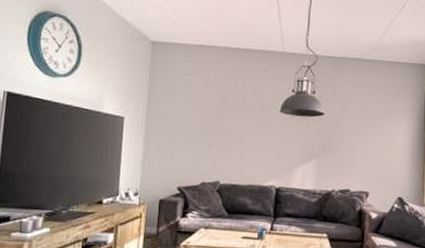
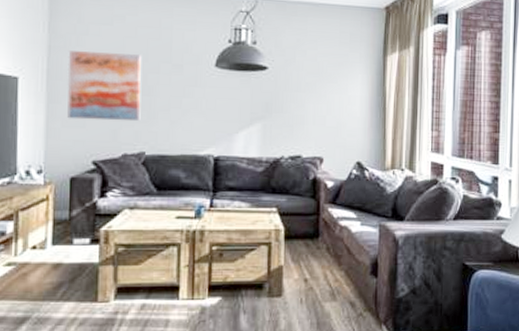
wall art: none [160,97,222,156] -> present [67,51,143,122]

